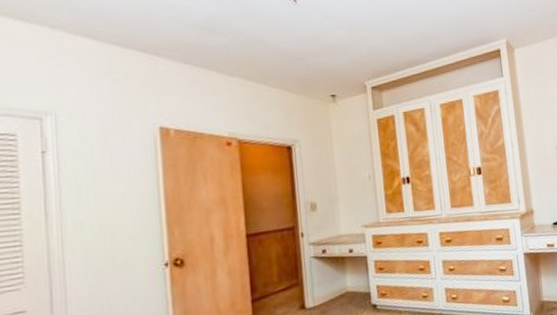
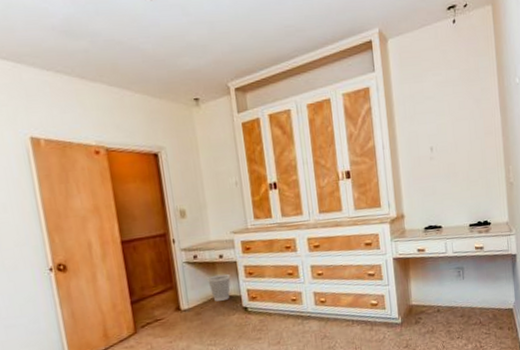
wastebasket: none [336,269,360,299] -> present [207,273,231,302]

